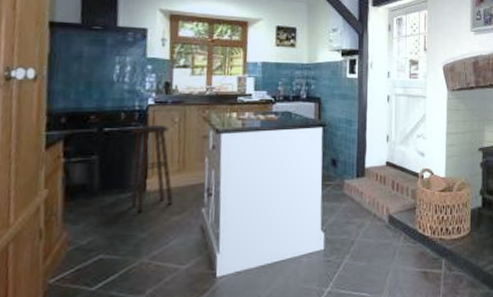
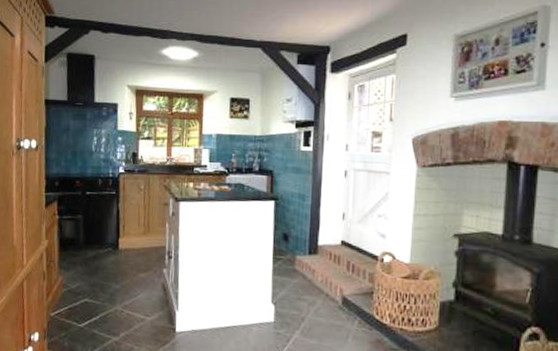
stool: present [130,124,174,213] -> none [107,190,140,267]

